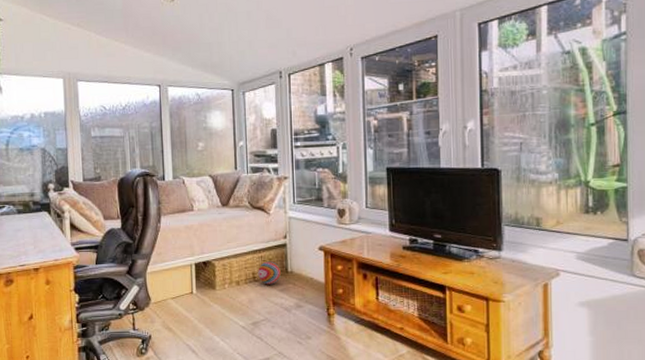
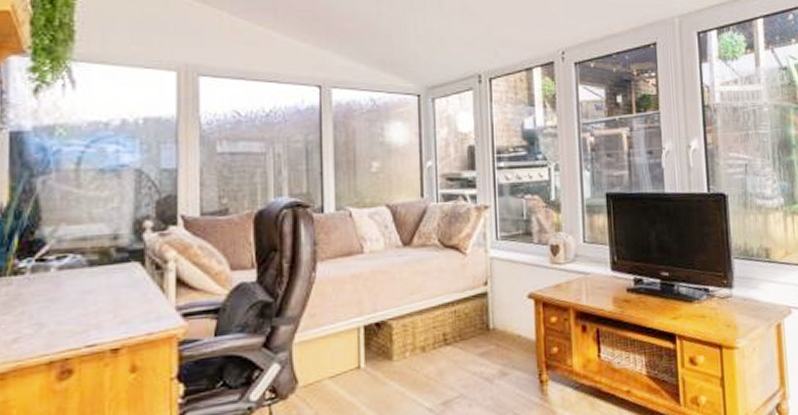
decorative ball: present [258,261,281,285] -> none [450,316,480,349]

